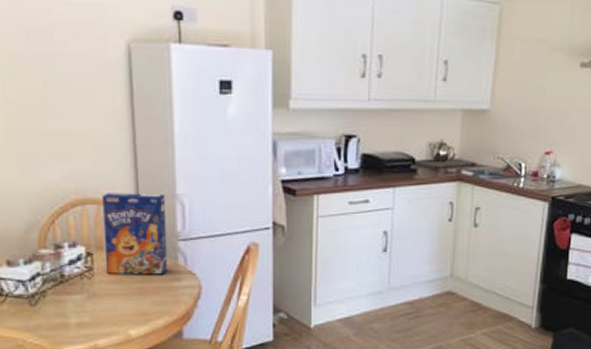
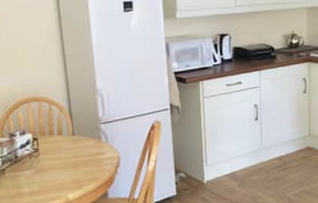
cereal box: present [102,193,168,275] -> none [42,90,94,153]

